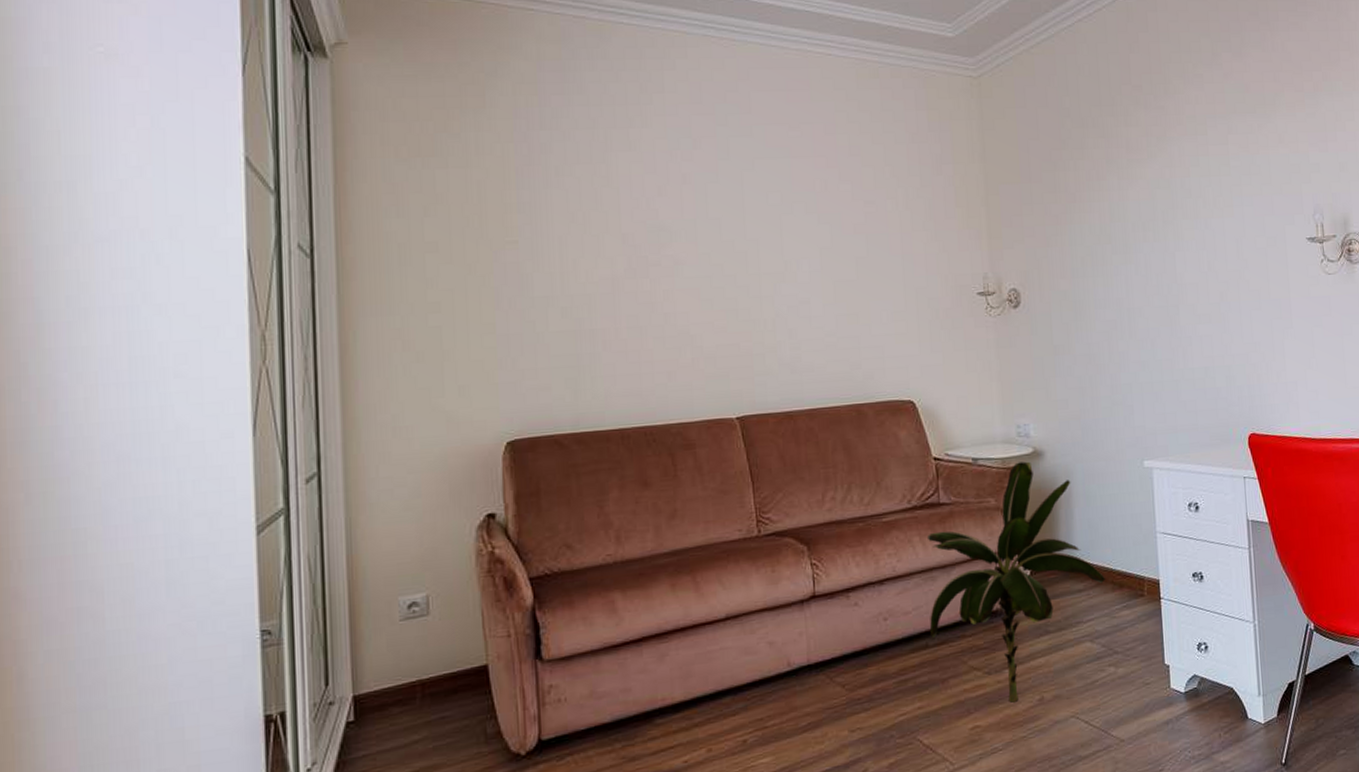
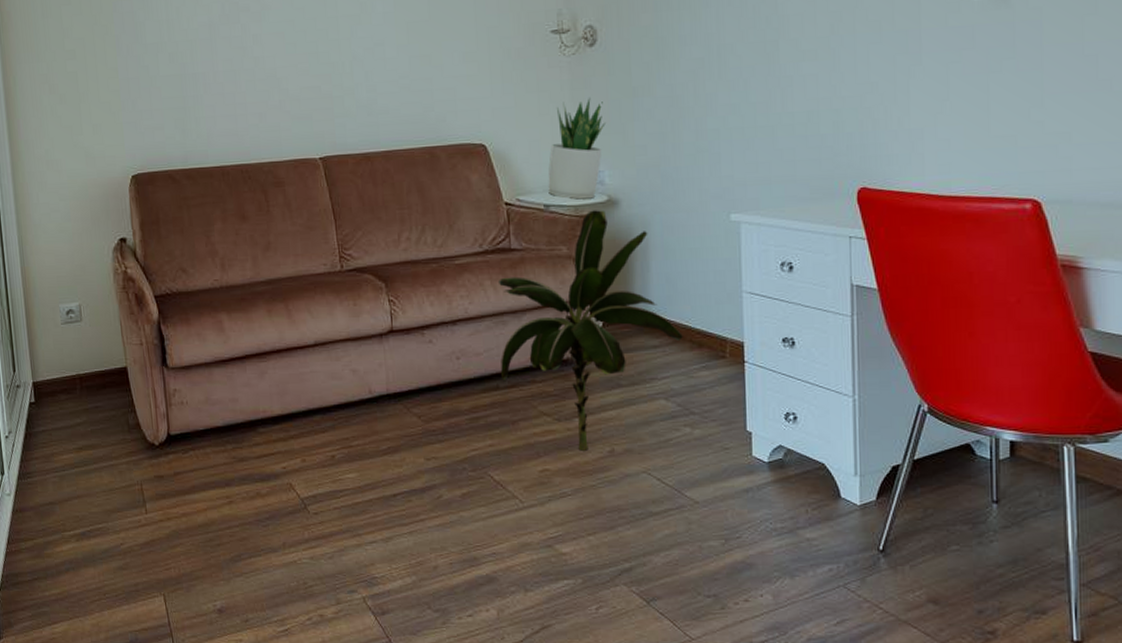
planter: none [976,356,1030,452] -> present [548,98,606,200]

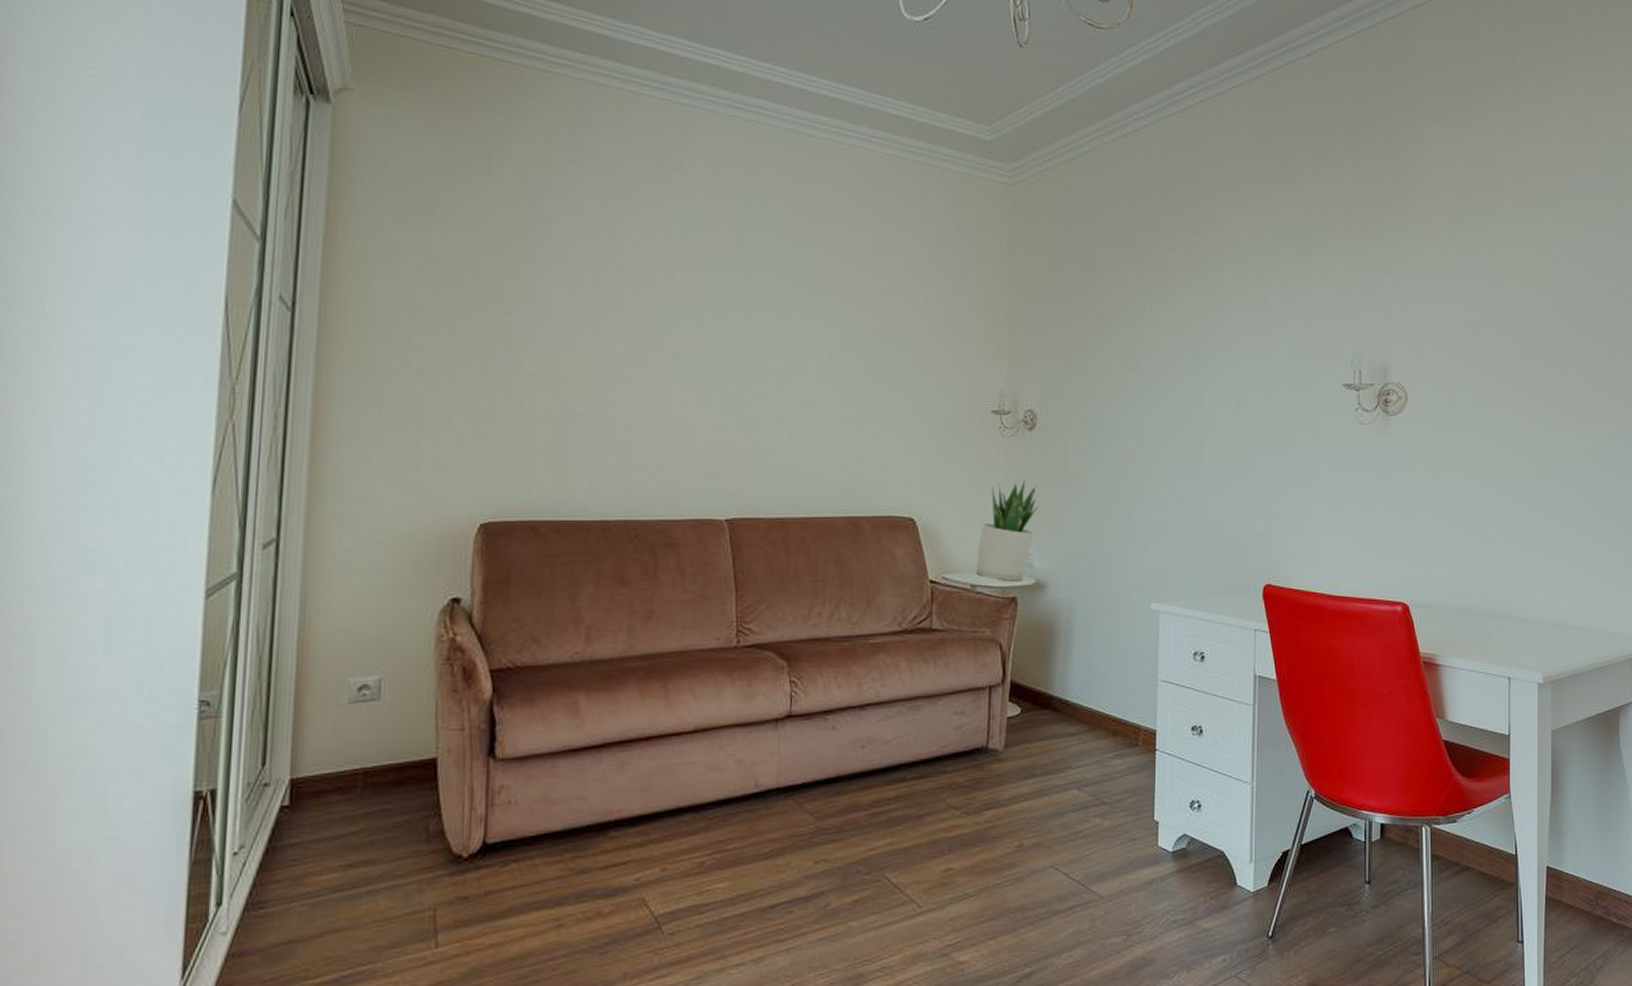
plant: present [497,210,683,451] -> none [910,593,1099,847]

